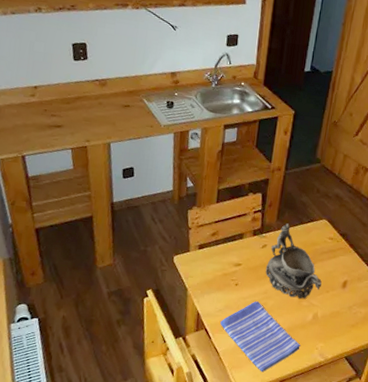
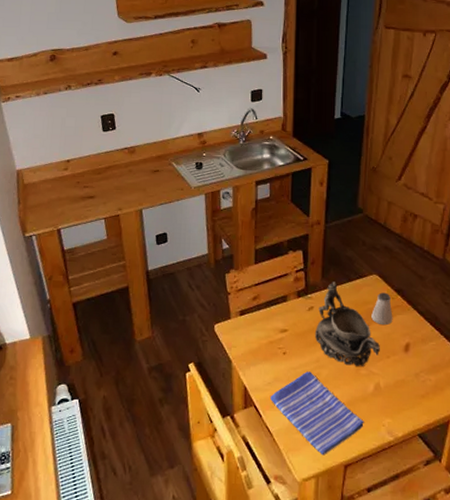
saltshaker: none [317,235,336,265] -> present [371,292,393,326]

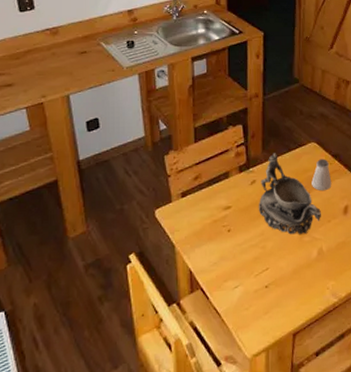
dish towel: present [270,371,364,456] -> none [217,246,310,328]

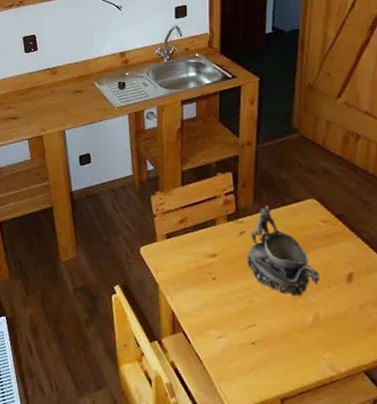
saltshaker: present [311,159,332,191] -> none [309,217,334,253]

